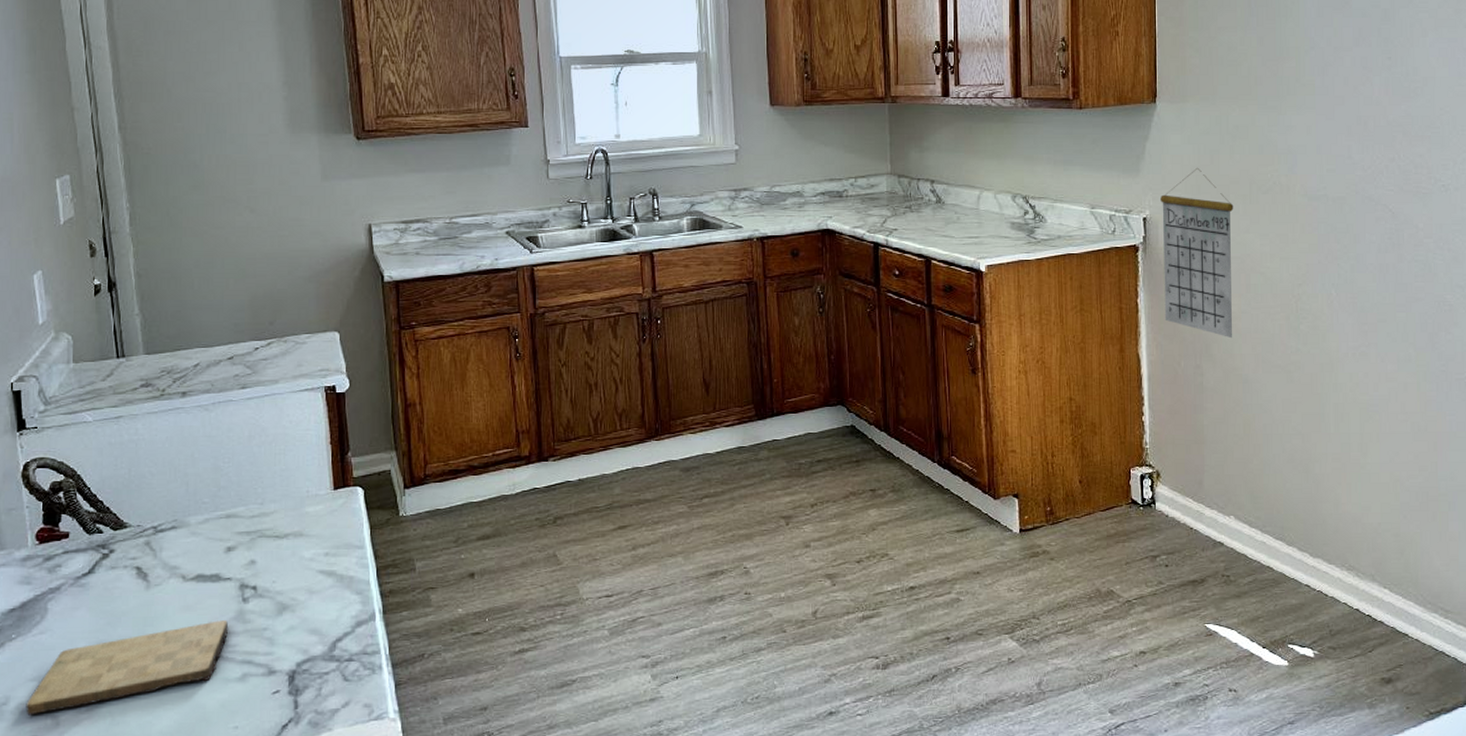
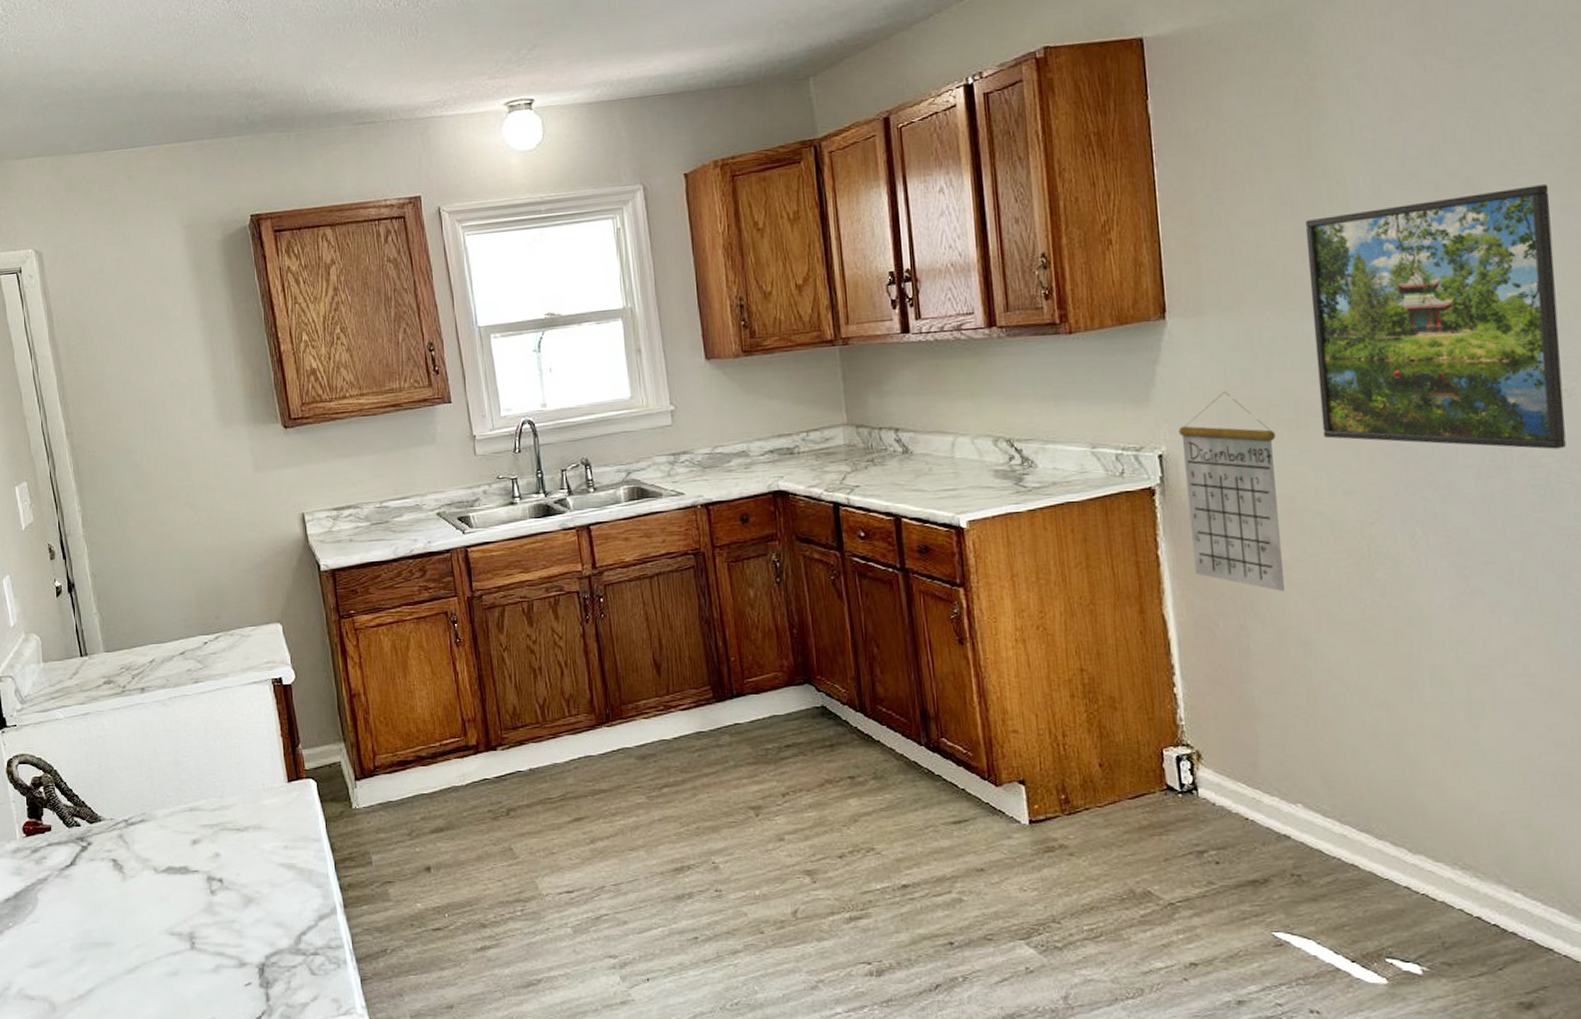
cutting board: present [26,620,229,715] -> none [26,912,200,1000]
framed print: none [1266,21,1442,232] -> present [1305,184,1566,449]

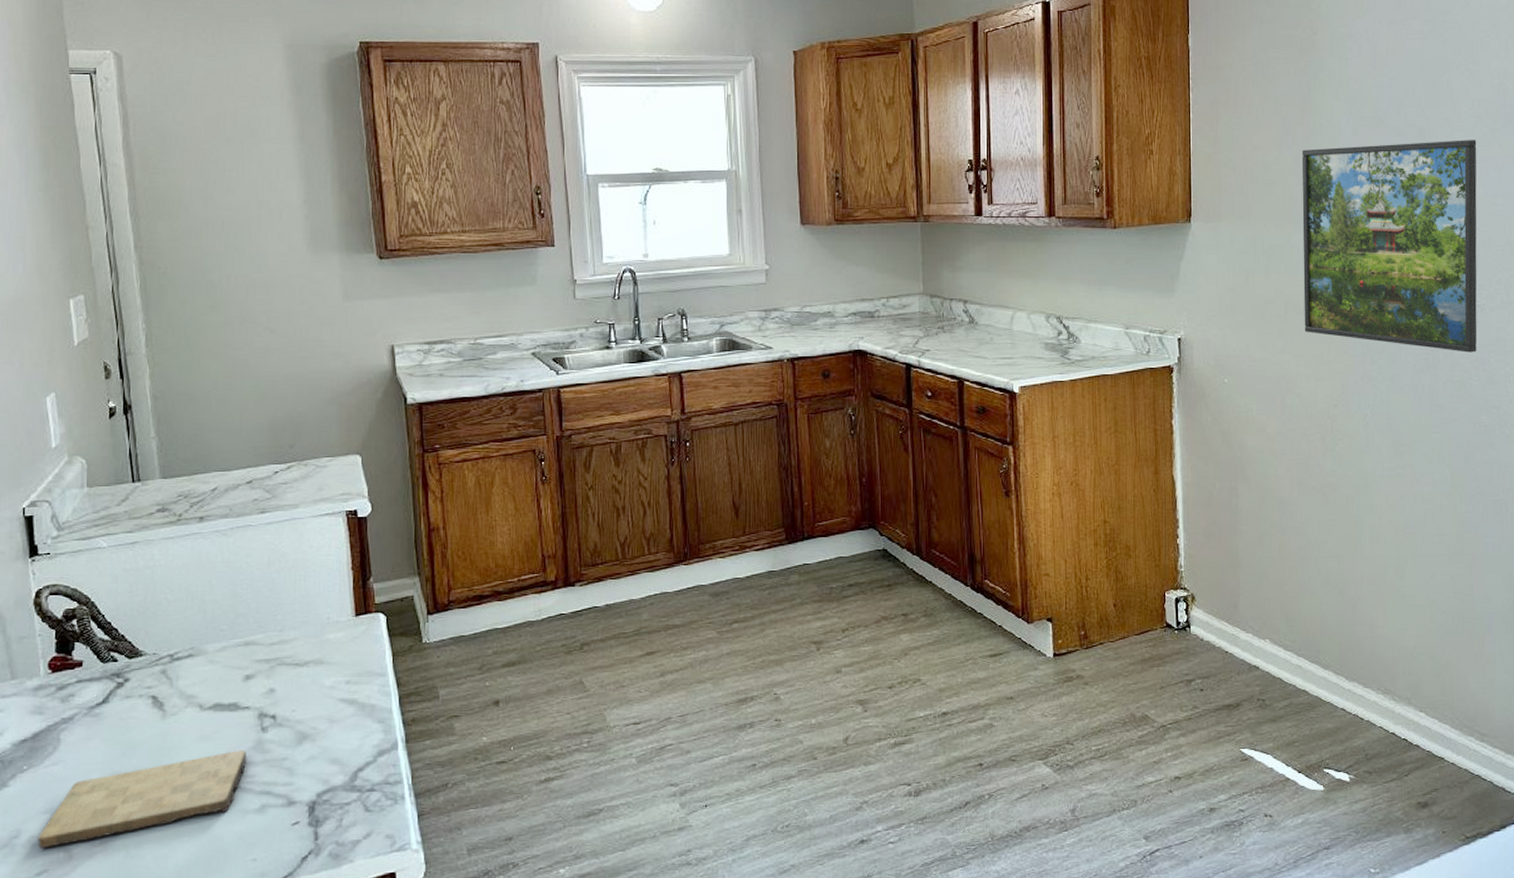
cutting board: none [26,912,200,1000] -> present [37,750,247,849]
calendar: present [1179,391,1284,592] -> none [1195,287,1269,460]

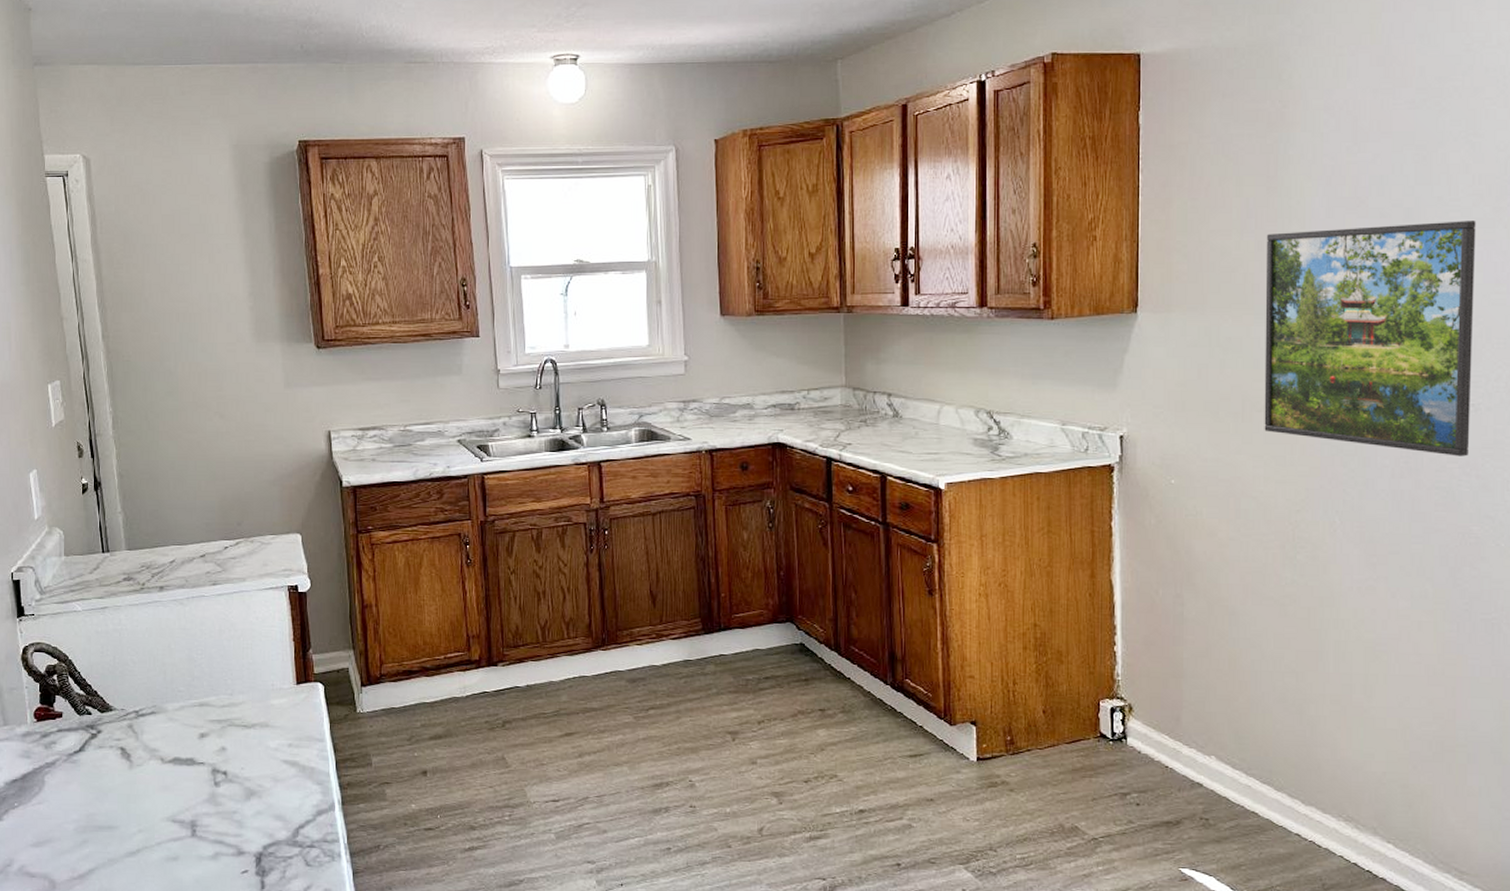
cutting board: present [37,750,247,849] -> none [27,801,203,878]

